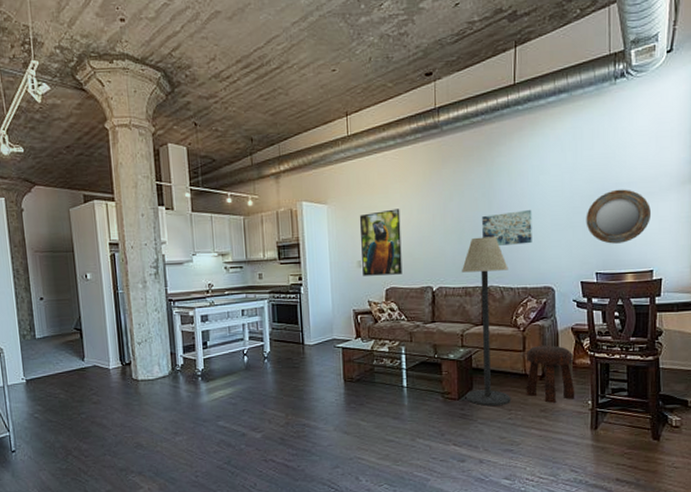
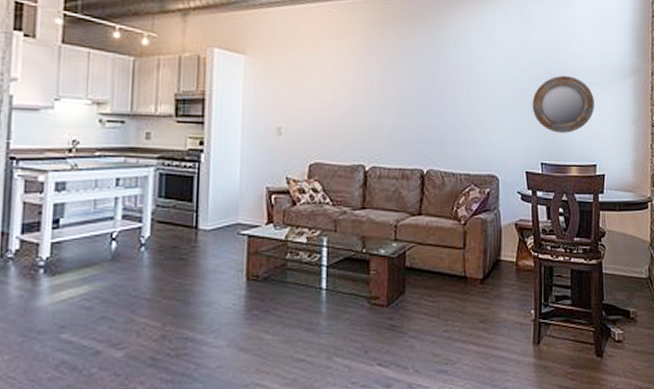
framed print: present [359,209,402,276] -> none [282,69,333,148]
floor lamp: present [462,236,510,407] -> none [397,112,451,316]
wall art: present [482,210,532,246] -> none [424,87,478,125]
stool: present [526,345,575,403] -> none [465,243,518,312]

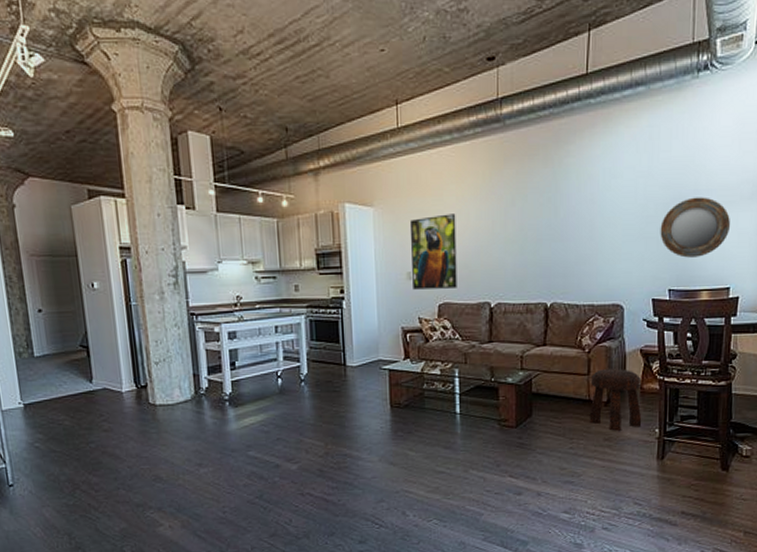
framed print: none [282,69,333,148] -> present [409,214,457,290]
stool: none [465,243,518,312] -> present [589,369,642,431]

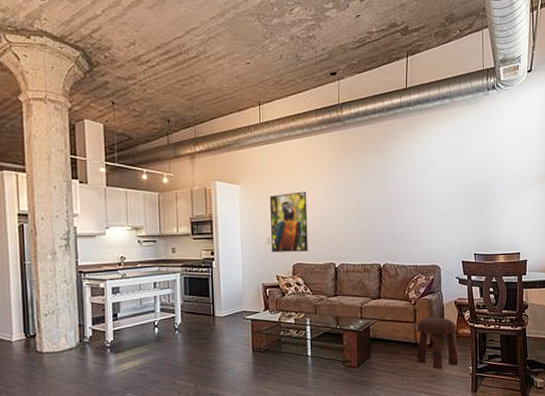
home mirror: present [660,197,731,258] -> none [465,183,518,229]

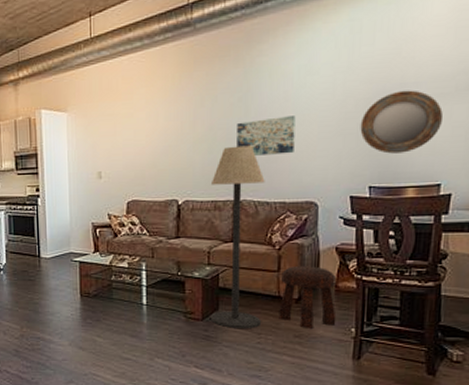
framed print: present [269,191,308,252] -> none [100,116,146,188]
floor lamp: none [361,219,403,373] -> present [211,145,265,329]
wall art: none [379,197,421,228] -> present [237,116,296,156]
home mirror: none [465,183,518,229] -> present [360,90,444,154]

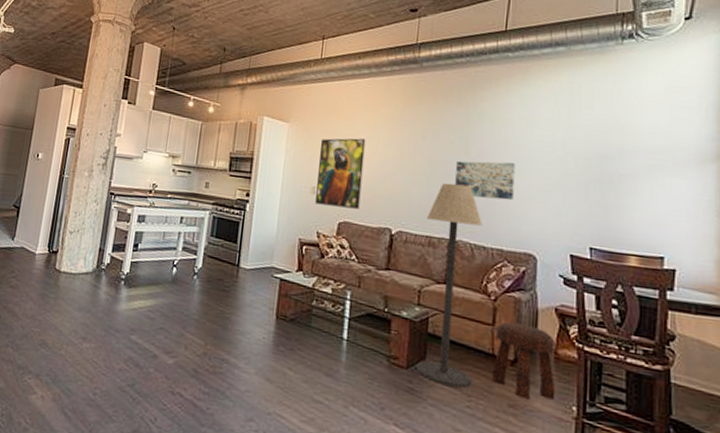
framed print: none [100,116,146,188] -> present [315,138,366,209]
home mirror: present [360,90,444,154] -> none [580,156,664,219]

